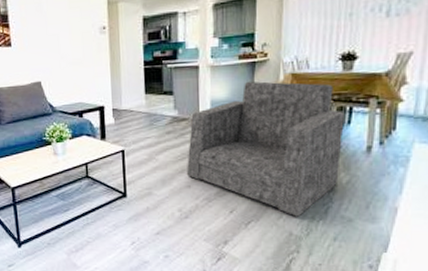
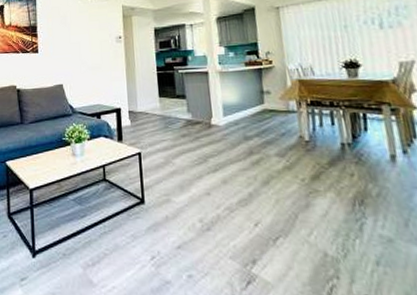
armchair: present [187,81,344,217] -> none [204,86,367,234]

